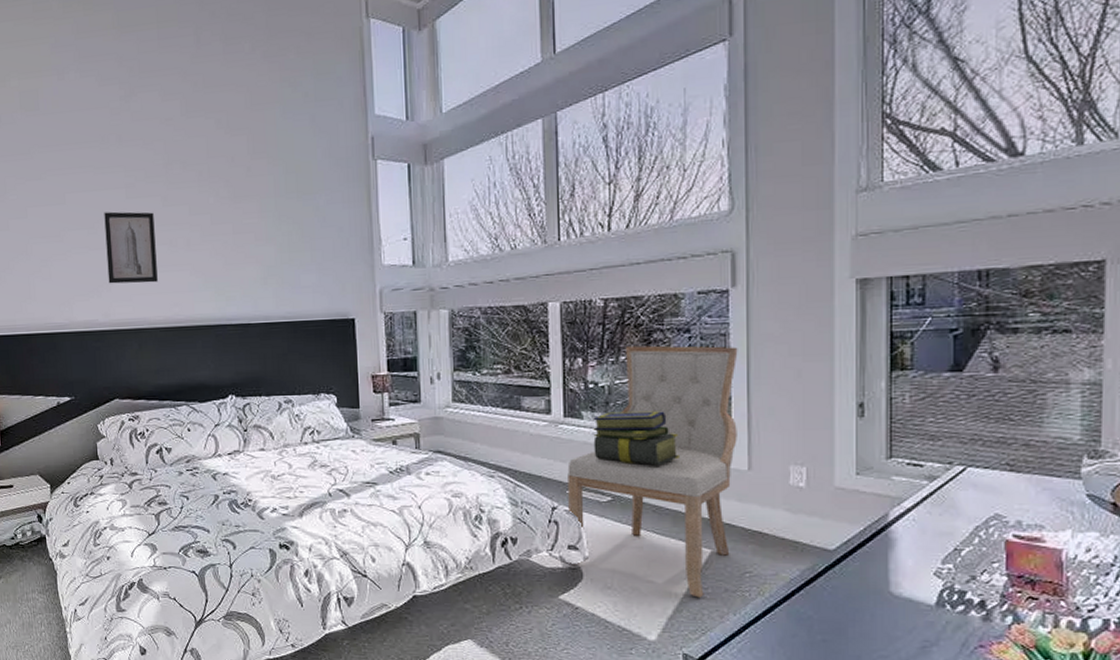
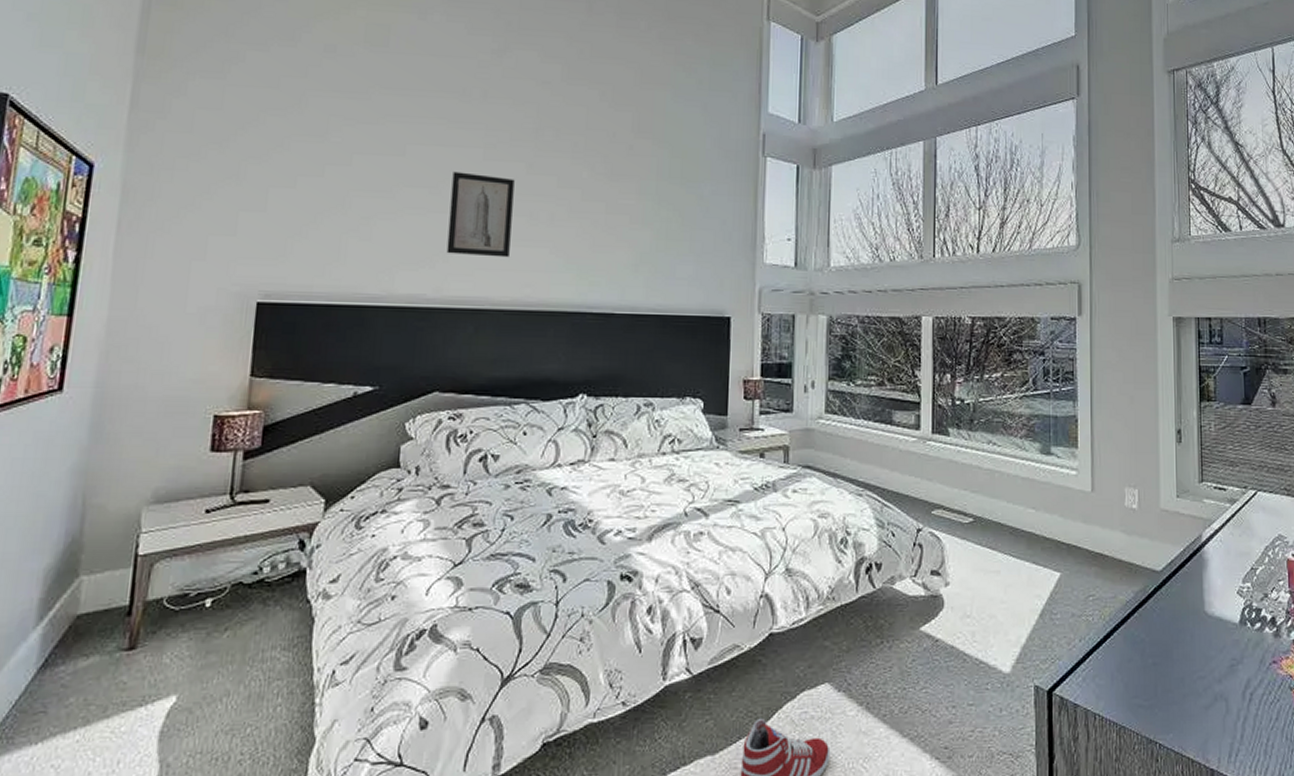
chair: present [567,345,738,598] -> none [933,365,1083,624]
stack of books: present [593,411,681,466] -> none [958,430,1035,486]

